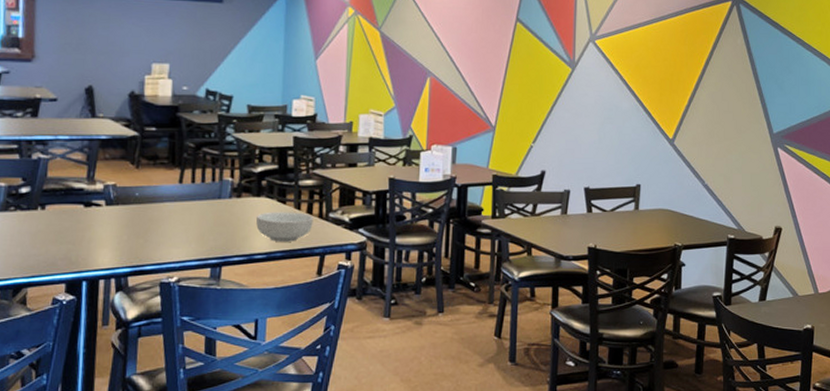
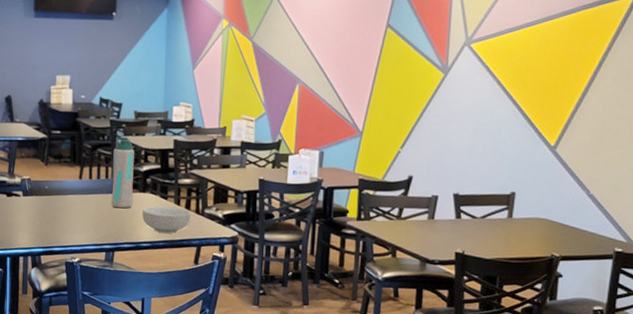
water bottle: none [218,133,247,216] -> present [111,136,135,209]

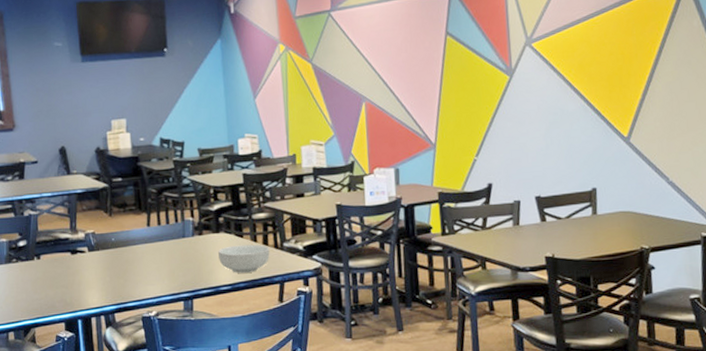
water bottle: present [111,136,135,209] -> none [180,176,207,253]

